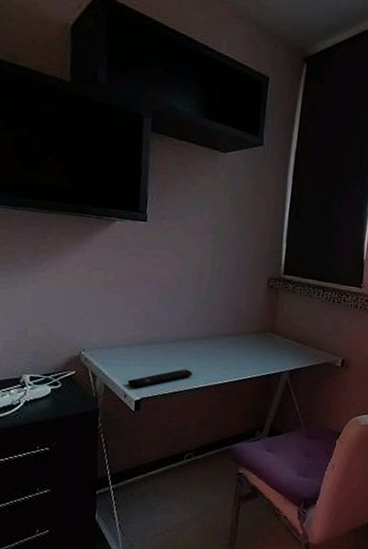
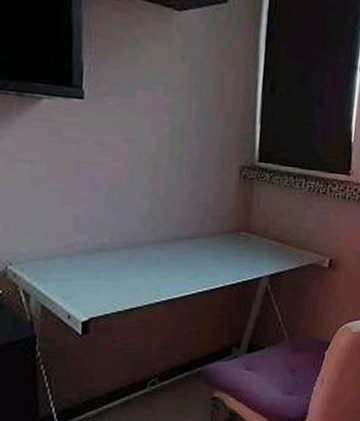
remote control: present [127,369,193,389] -> none [70,280,153,308]

